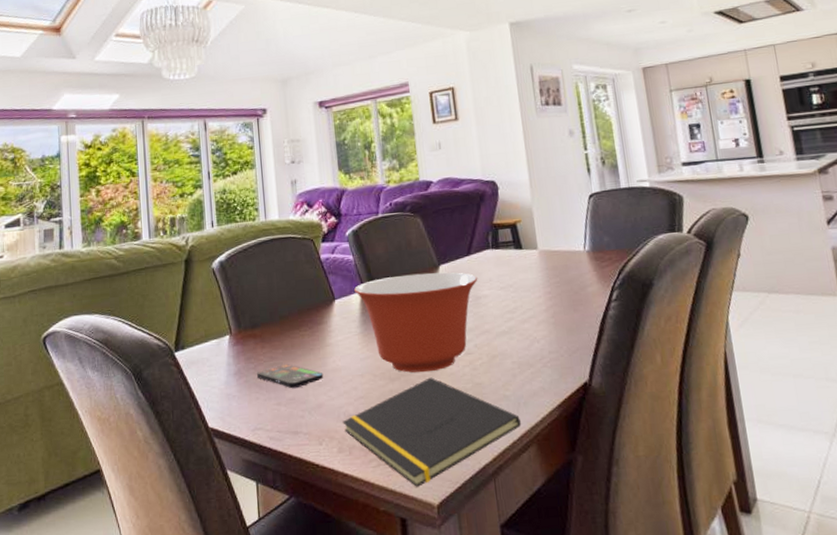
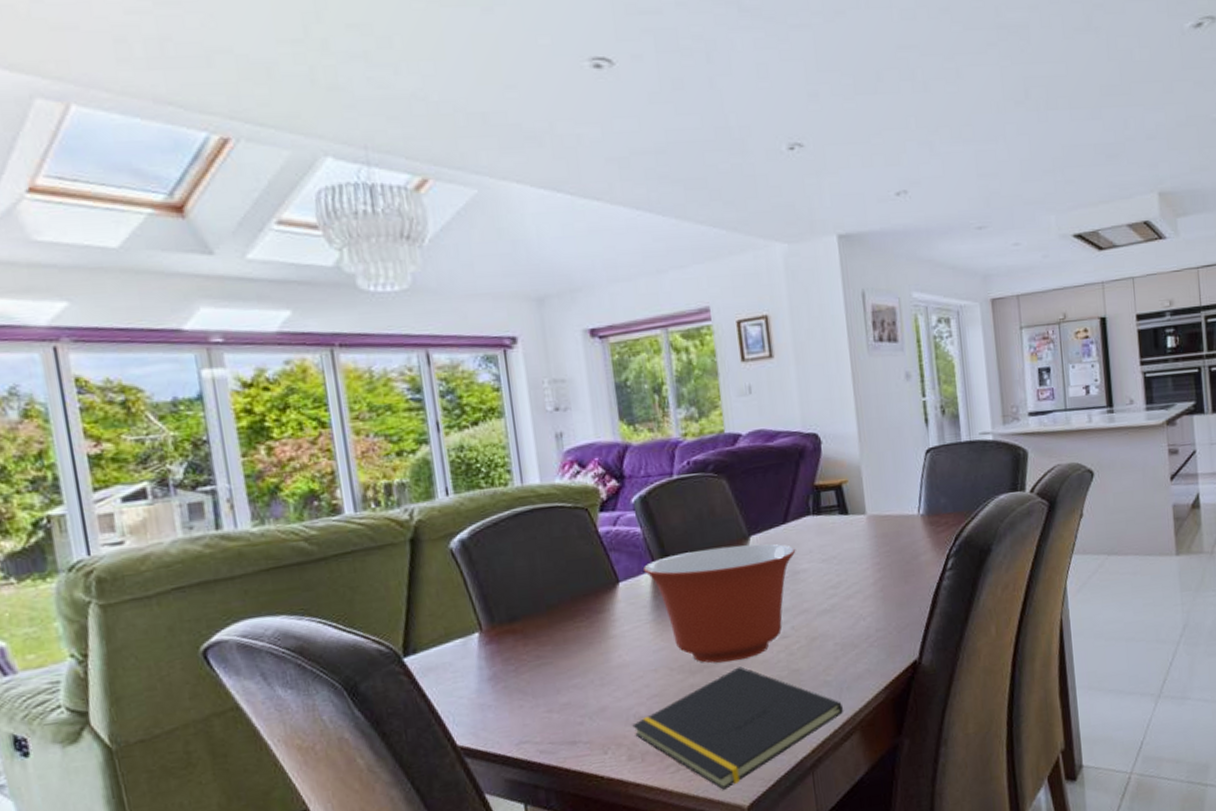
smartphone: present [256,364,324,389] -> none [518,662,607,692]

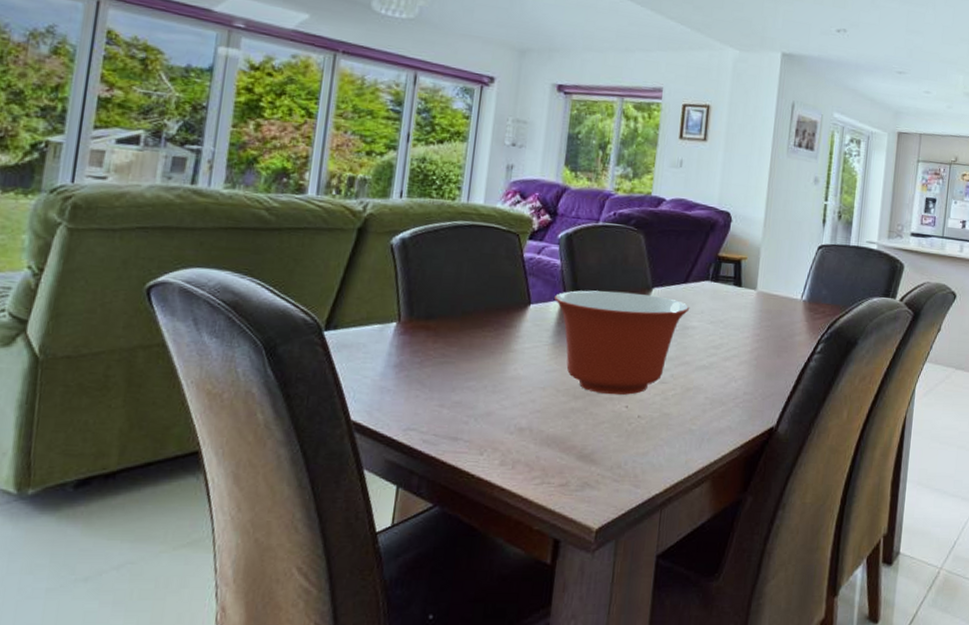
notepad: present [632,666,844,790] -> none [511,401,701,510]

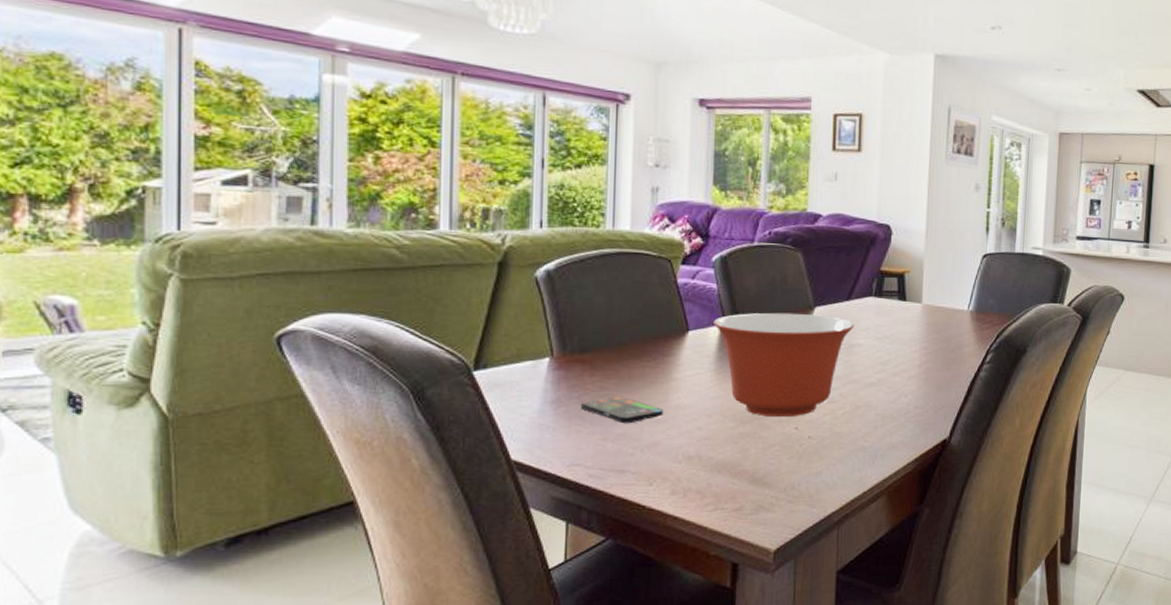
smartphone: none [421,364,501,392] -> present [580,396,664,424]

